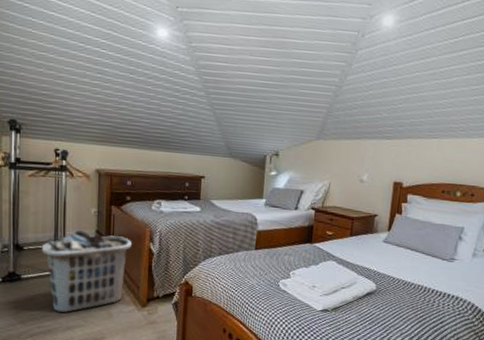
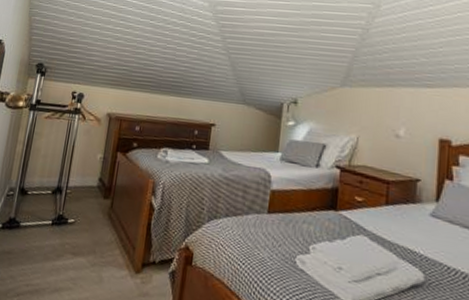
clothes hamper: present [41,230,133,313] -> none [43,177,134,271]

